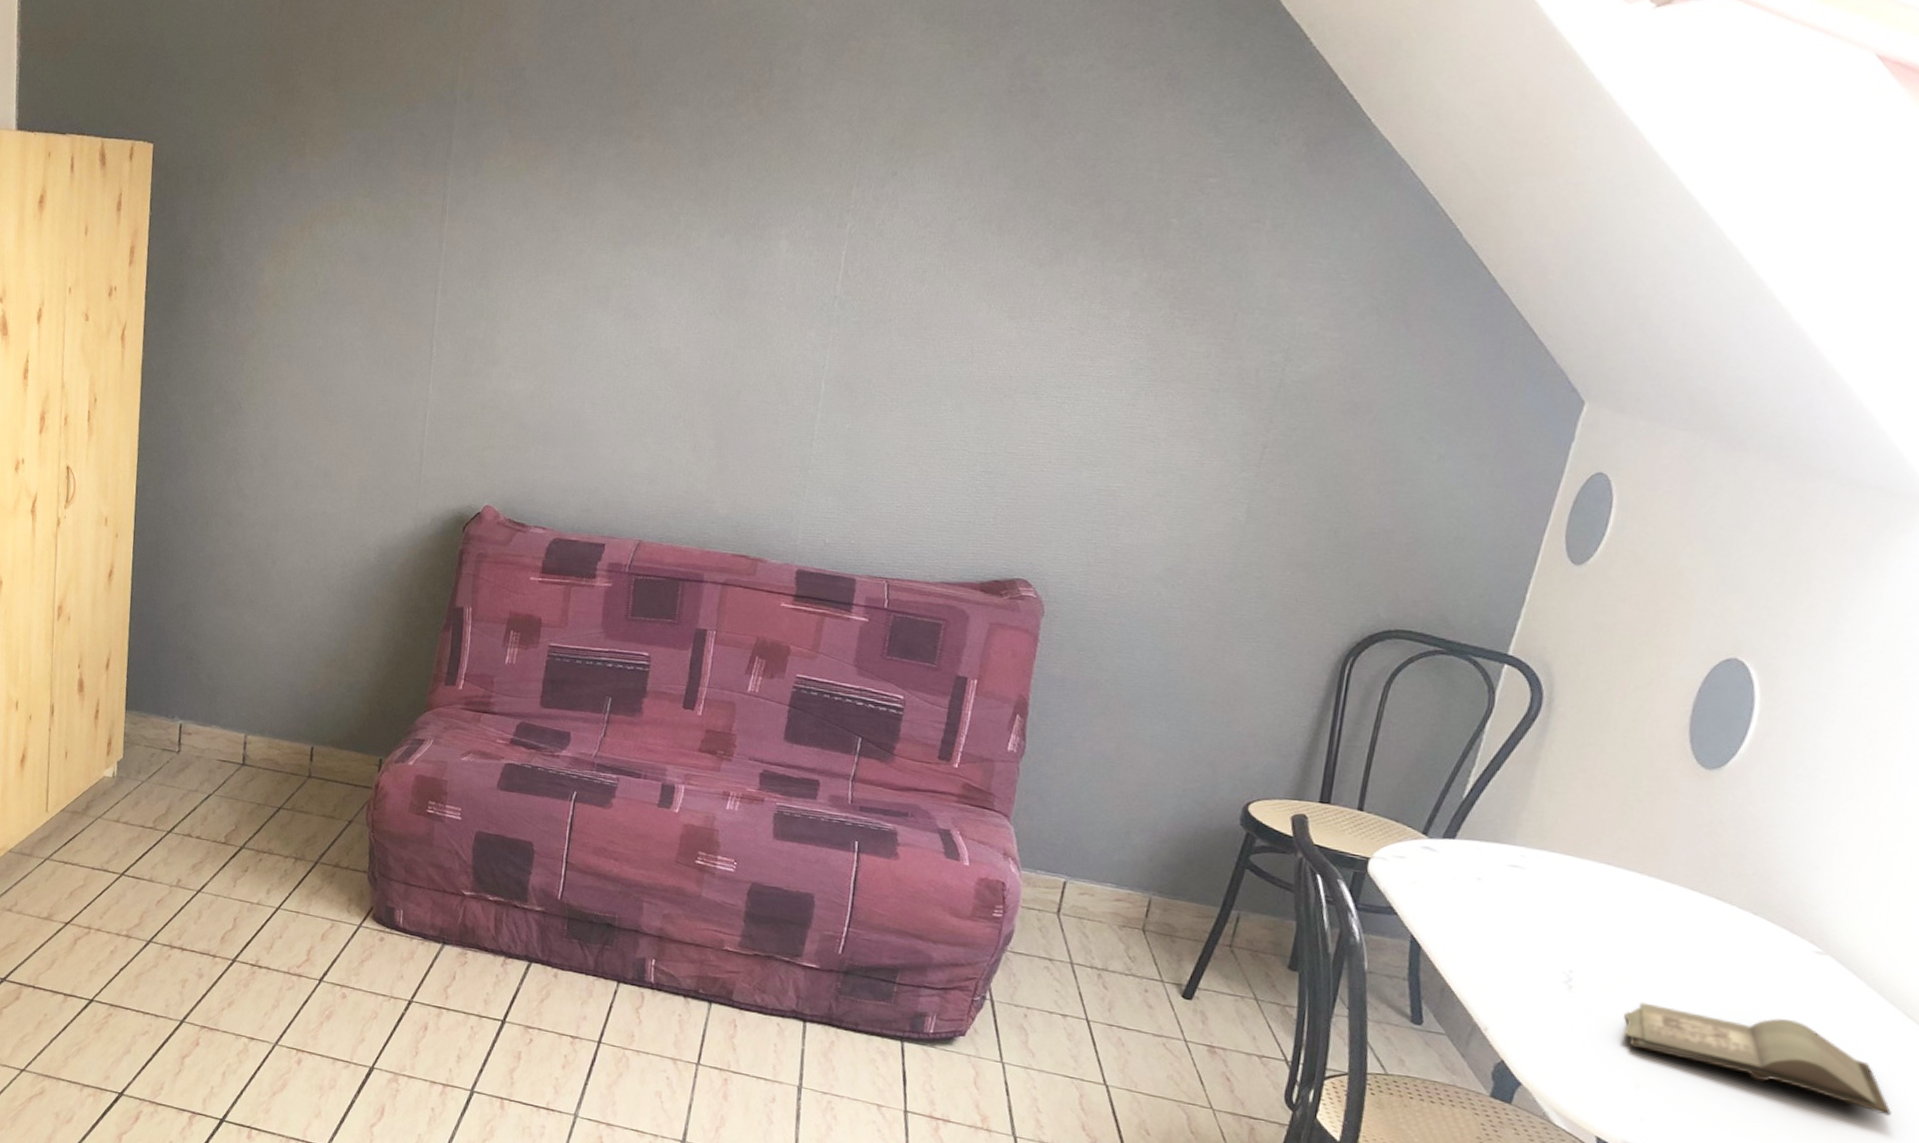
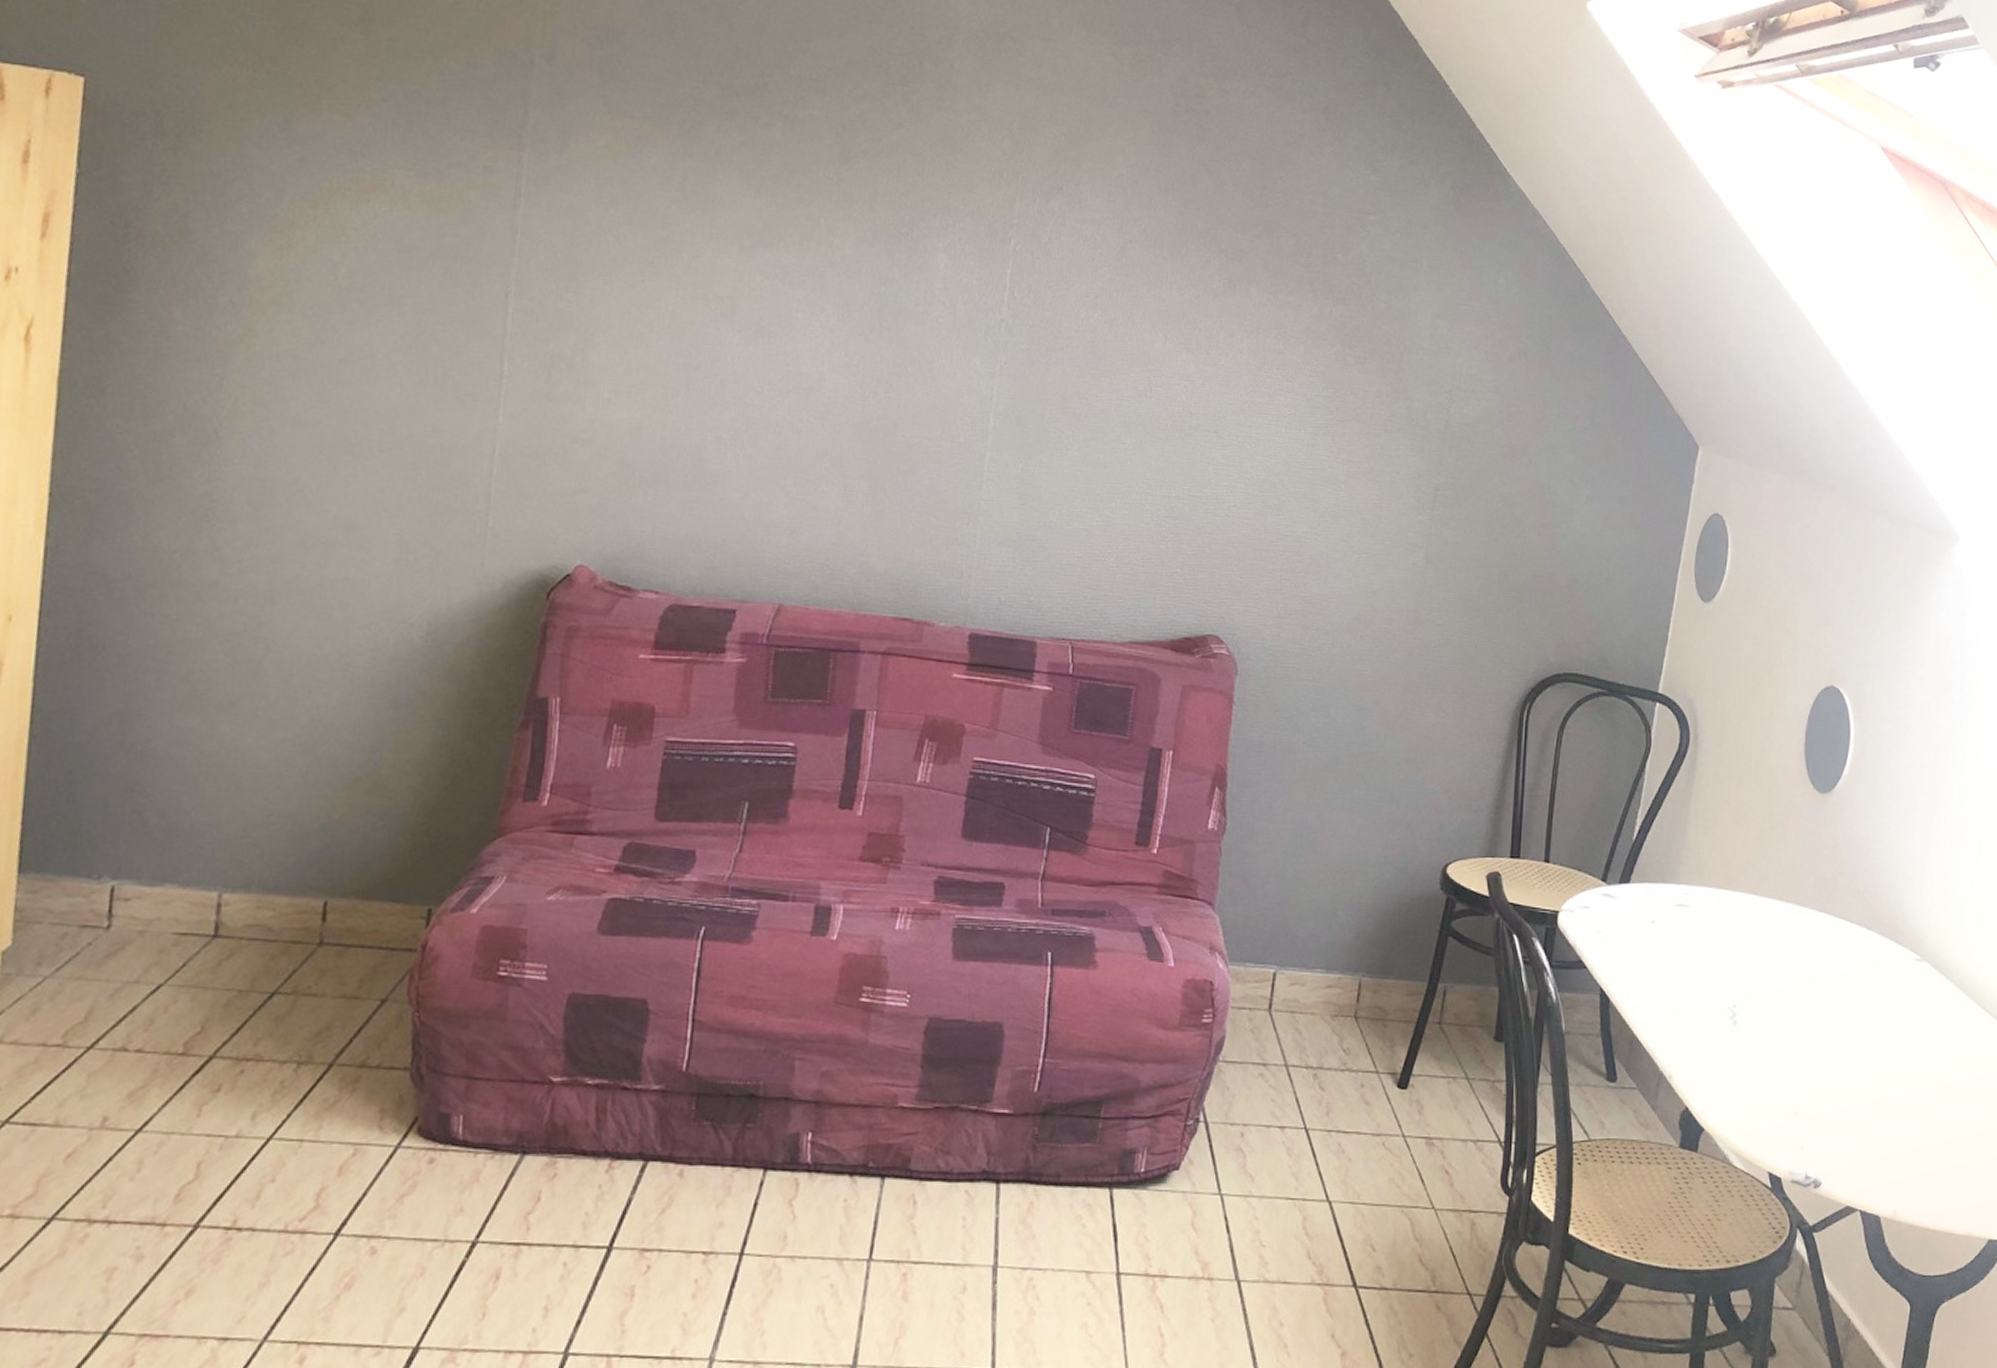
hardback book: present [1623,1002,1892,1116] -> none [1779,1027,1984,1108]

